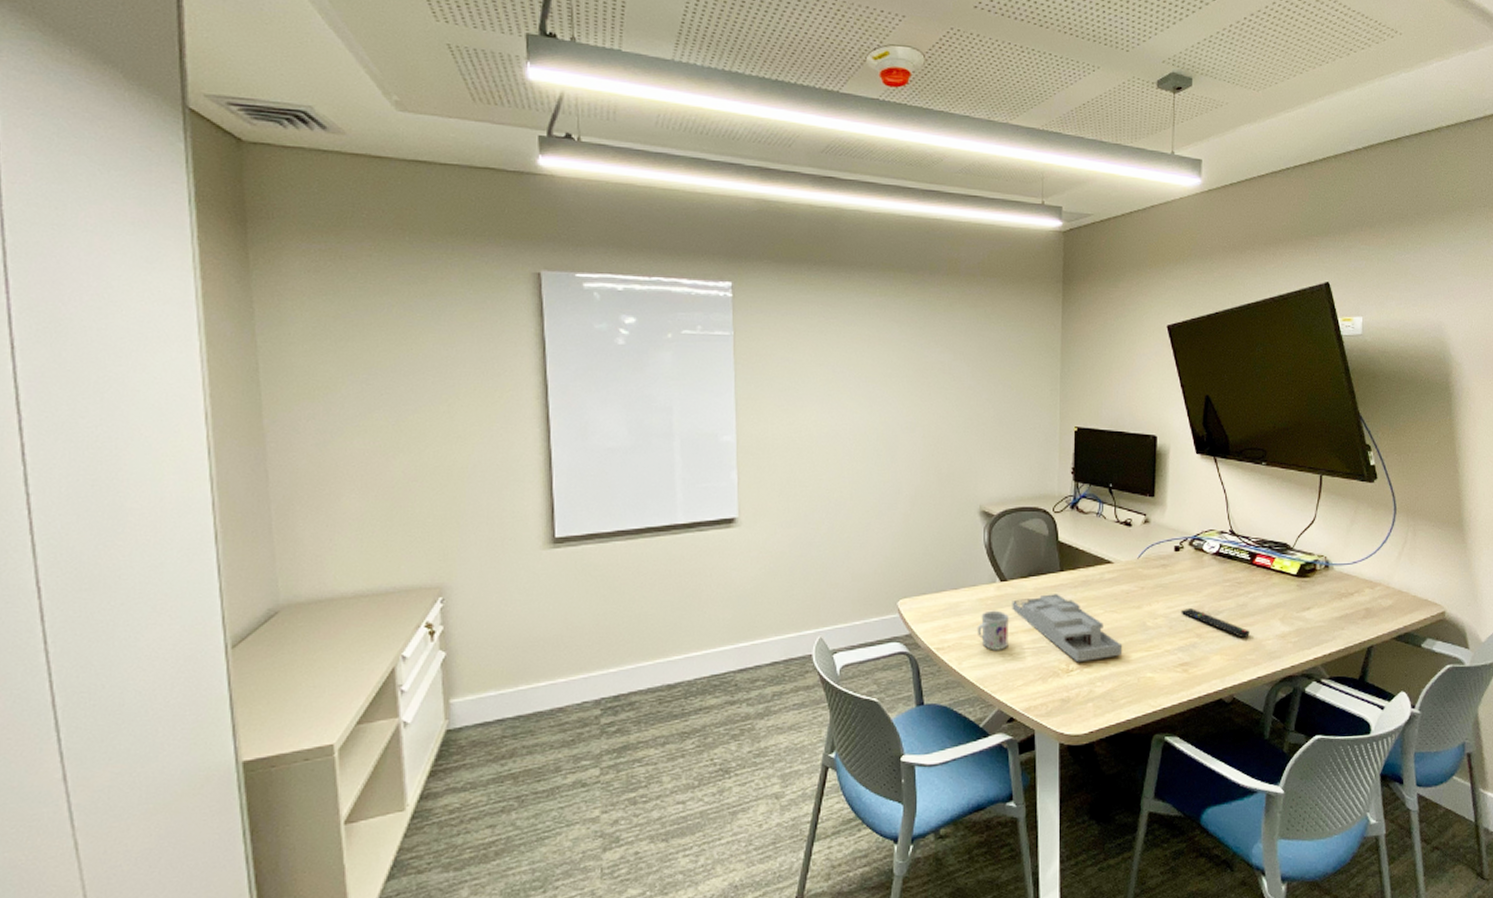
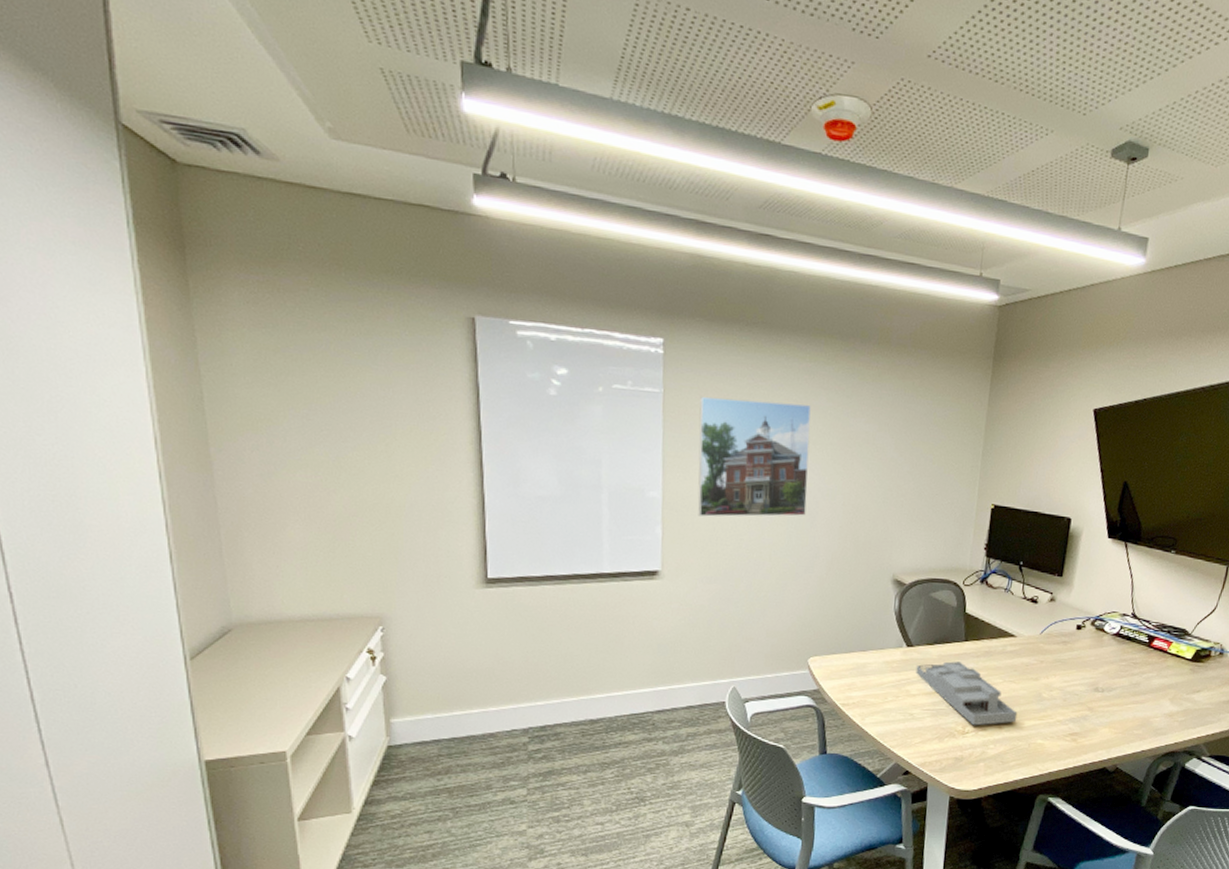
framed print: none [771,336,886,458] -> present [698,396,811,517]
mug: present [977,610,1009,651] -> none [881,672,912,710]
remote control: present [1180,609,1250,639] -> none [1075,684,1140,715]

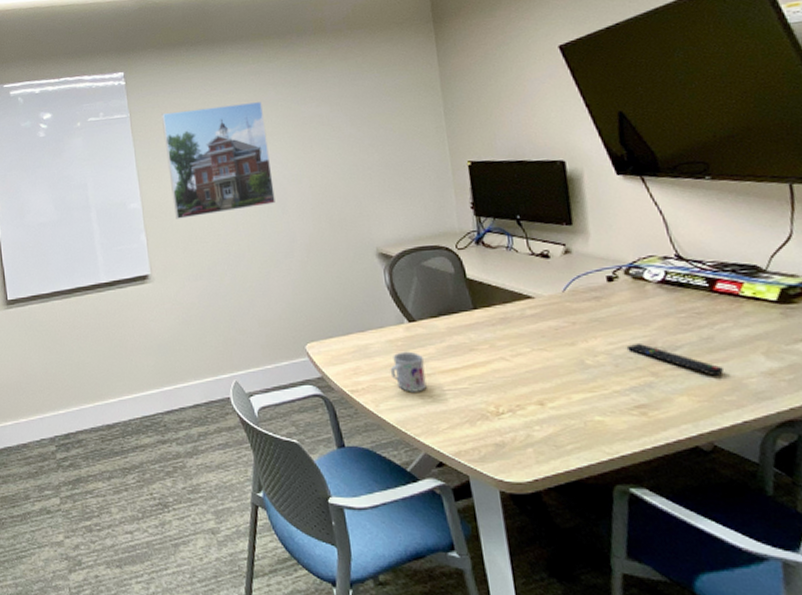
mug: none [881,672,912,710] -> present [390,351,427,392]
desk organizer: present [916,661,1018,726] -> none [424,333,561,405]
remote control: none [1075,684,1140,715] -> present [626,344,724,377]

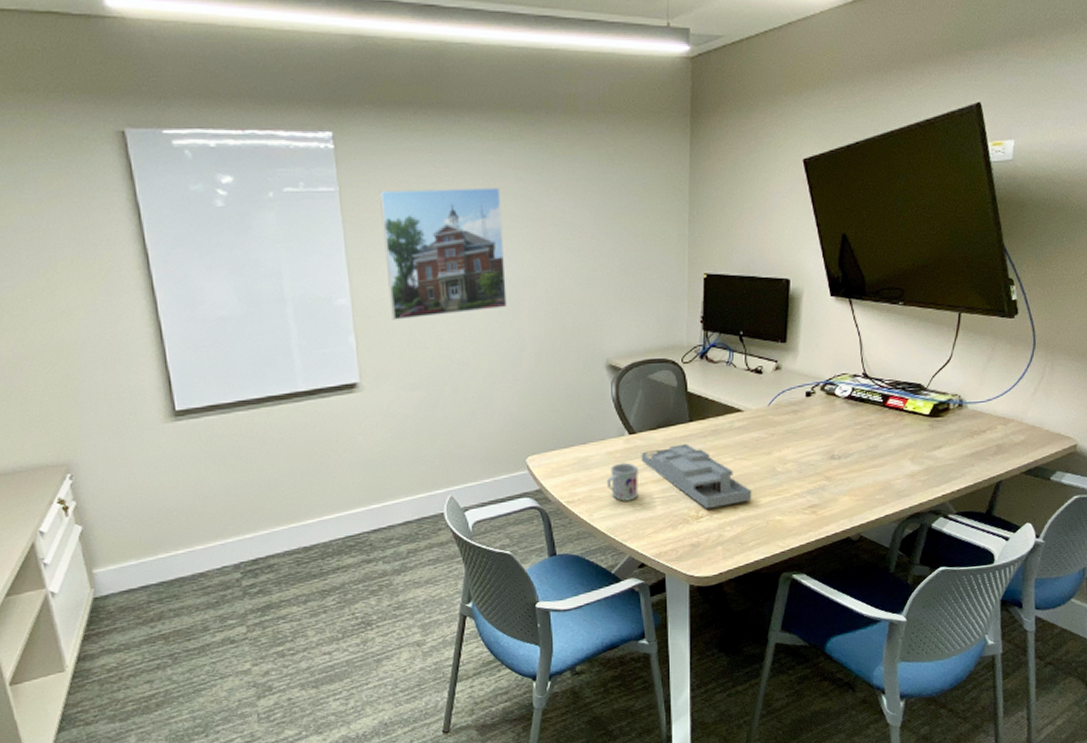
desk organizer: none [424,333,561,405] -> present [641,444,752,509]
remote control: present [626,344,724,377] -> none [810,452,879,479]

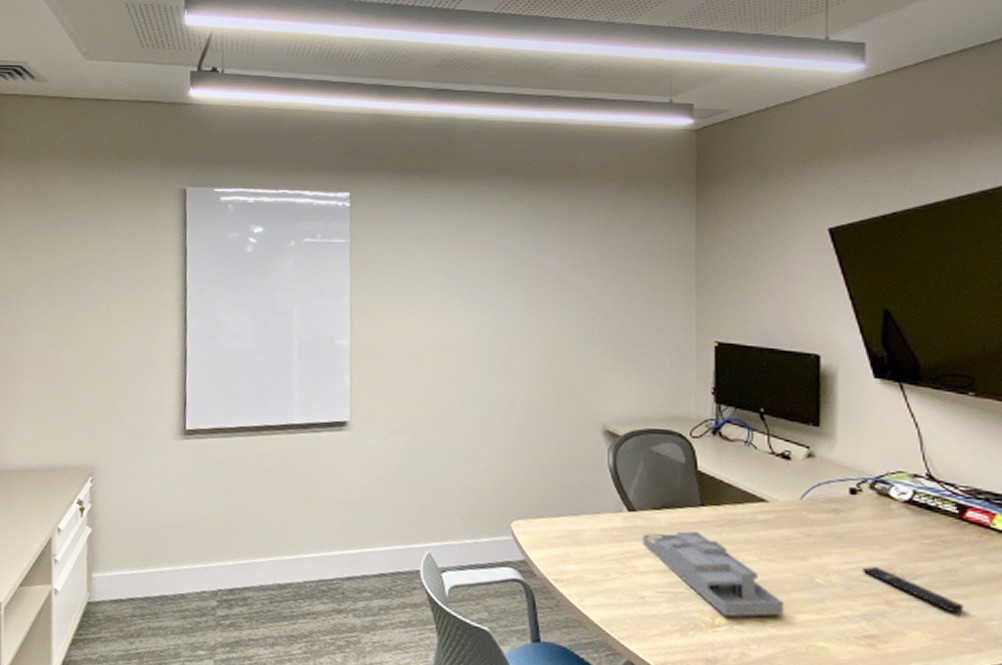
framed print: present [380,187,507,320] -> none [385,243,499,364]
mug: present [606,462,638,501] -> none [601,543,639,591]
remote control: none [810,452,879,479] -> present [861,567,963,615]

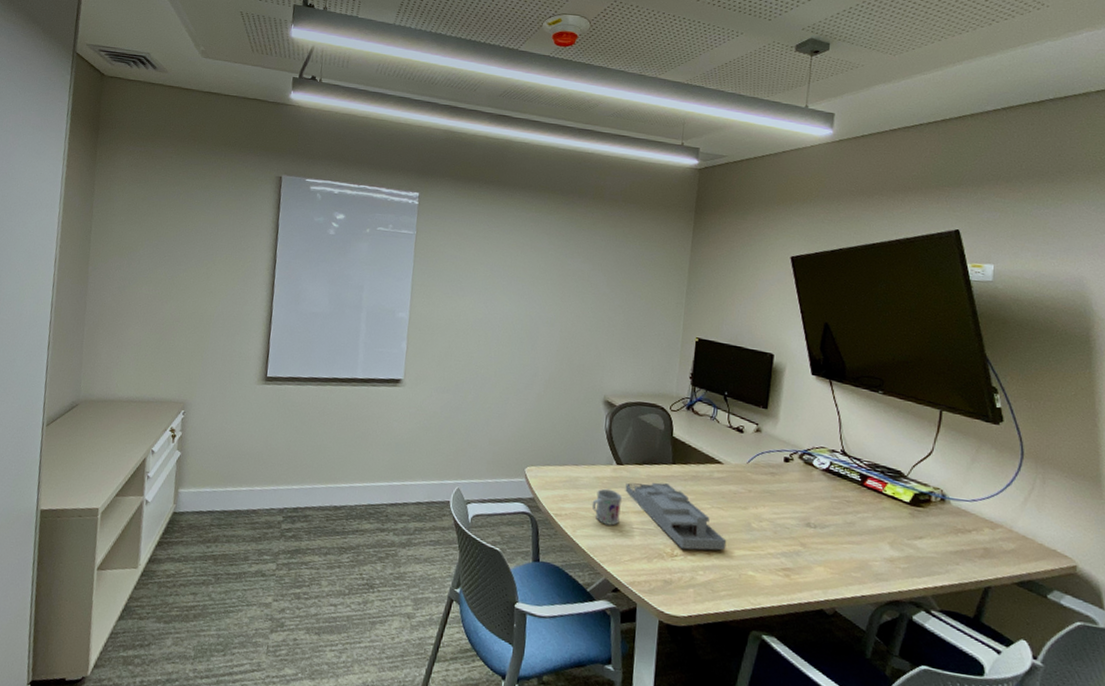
mug: none [601,543,639,591] -> present [591,488,622,526]
remote control: present [861,567,963,615] -> none [786,517,856,556]

